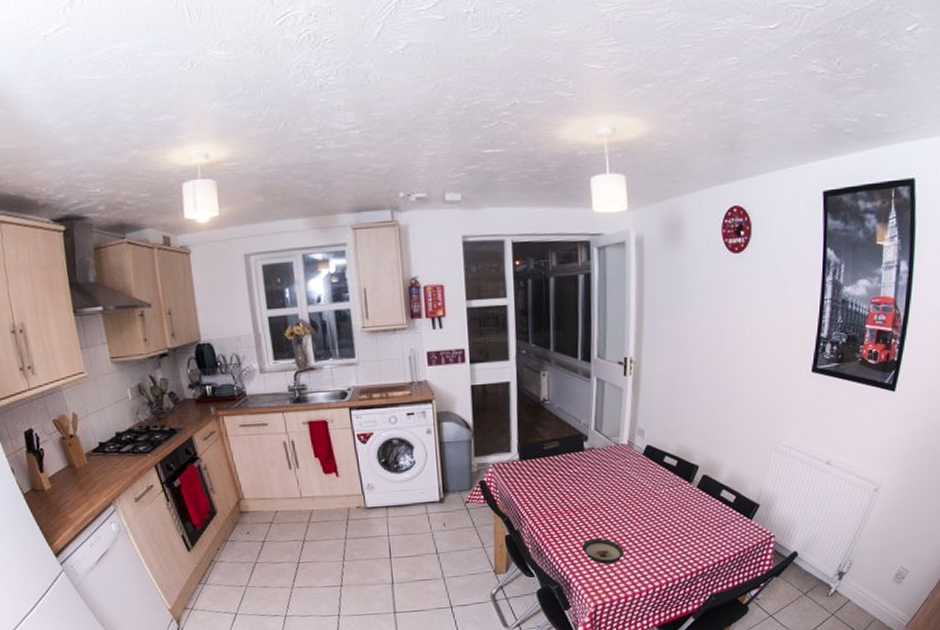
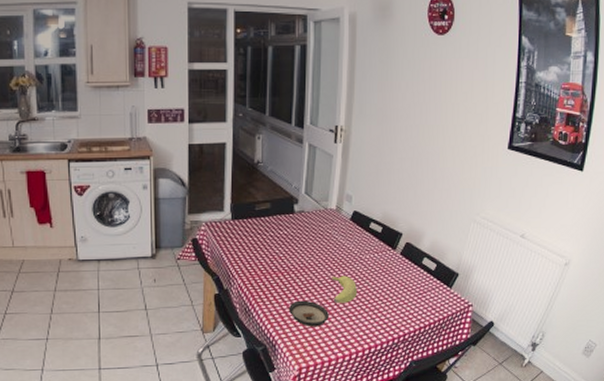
banana: none [626,511,652,541] -> present [332,275,357,304]

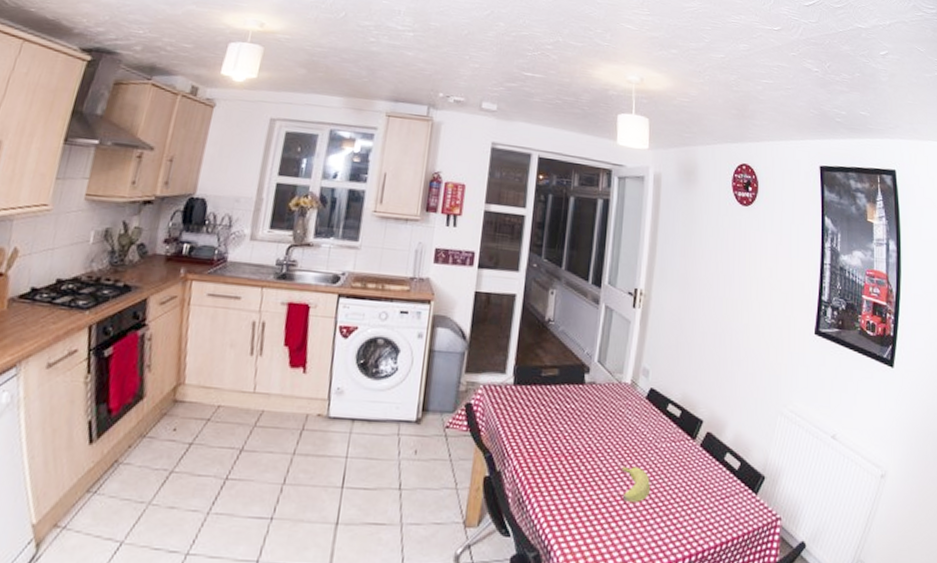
saucer: present [289,300,329,327] -> none [570,494,616,531]

